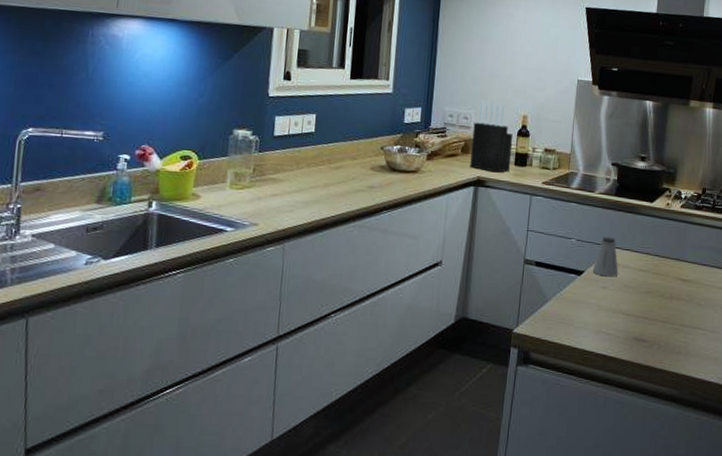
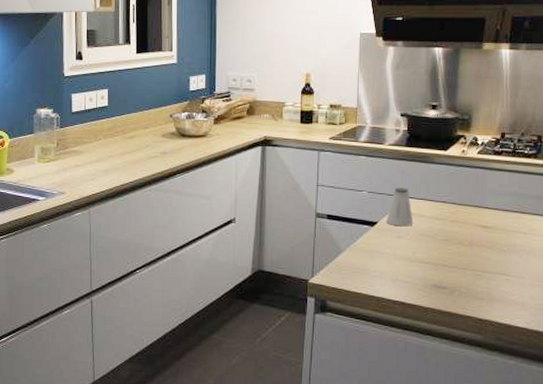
knife block: present [470,101,513,173] -> none [256,63,297,131]

